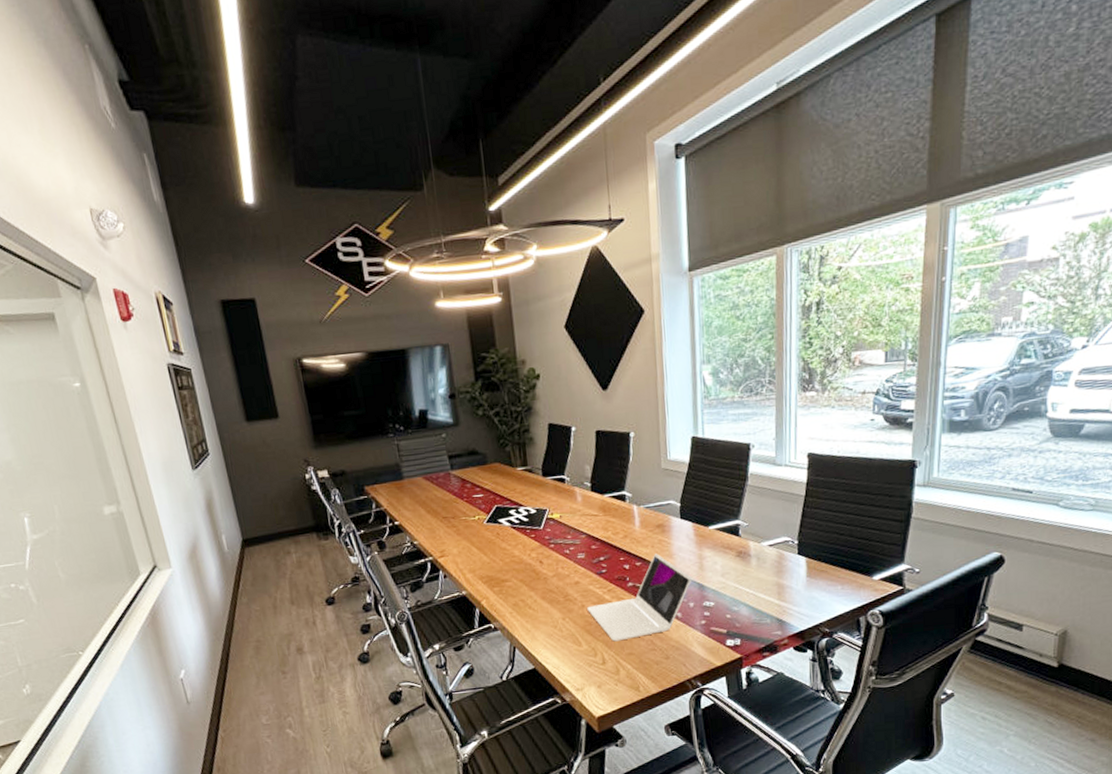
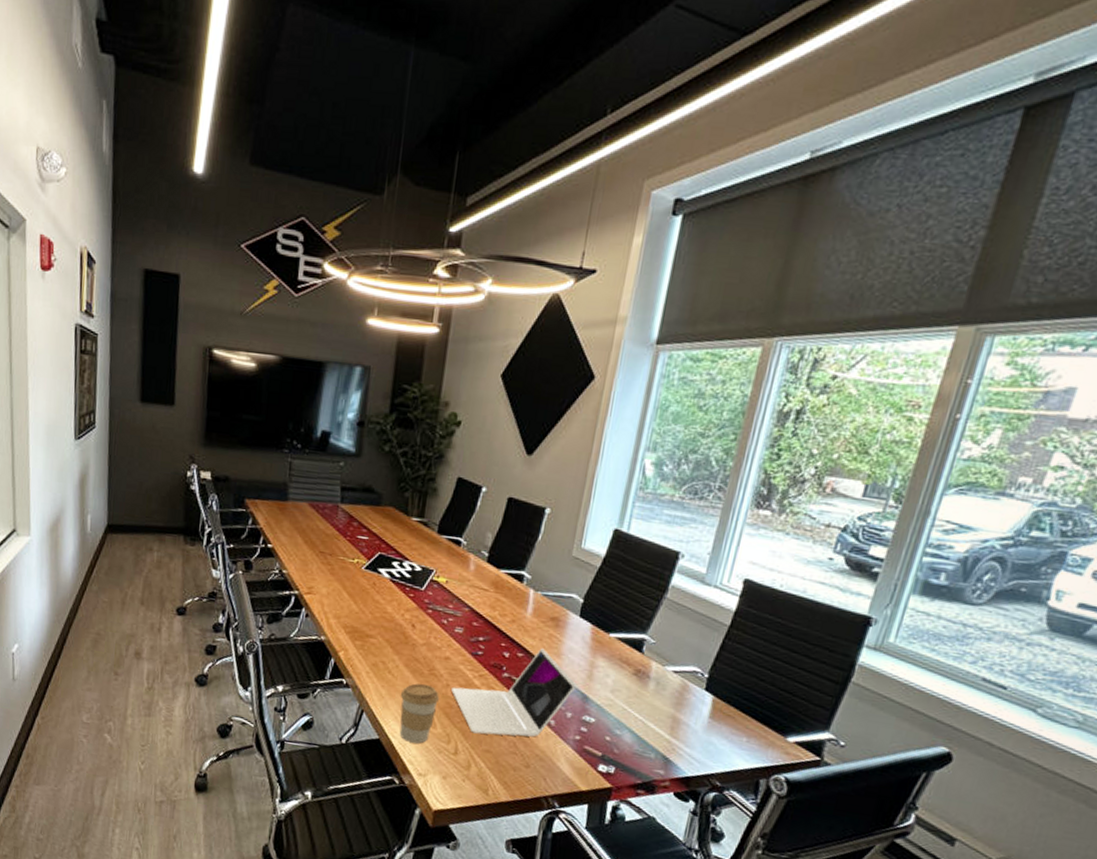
coffee cup: none [544,609,579,664] -> present [399,683,440,744]

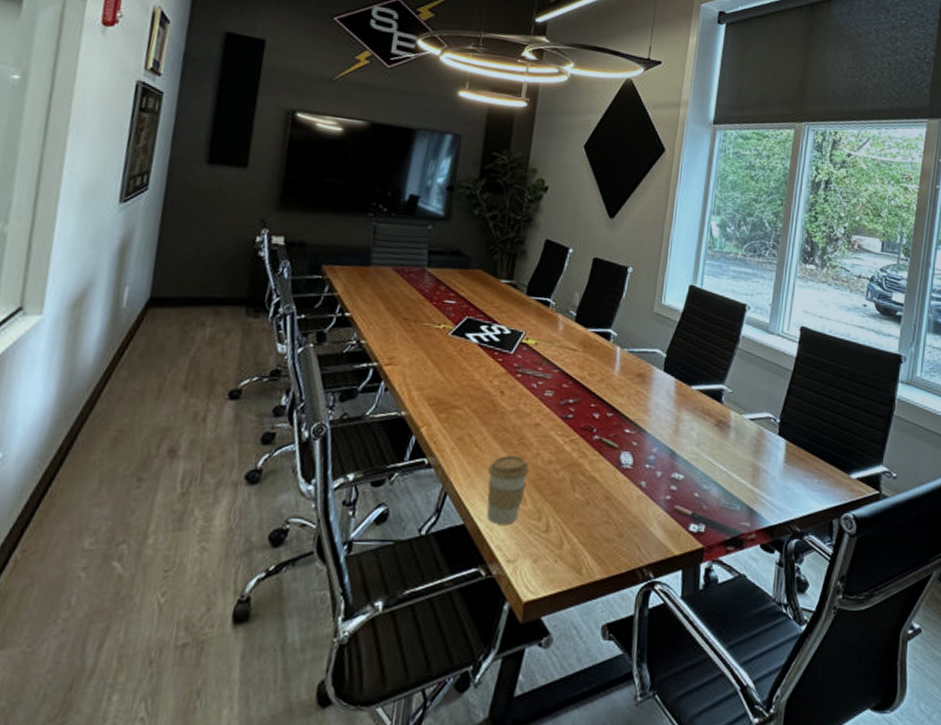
laptop: present [451,648,577,737] -> none [542,406,664,506]

